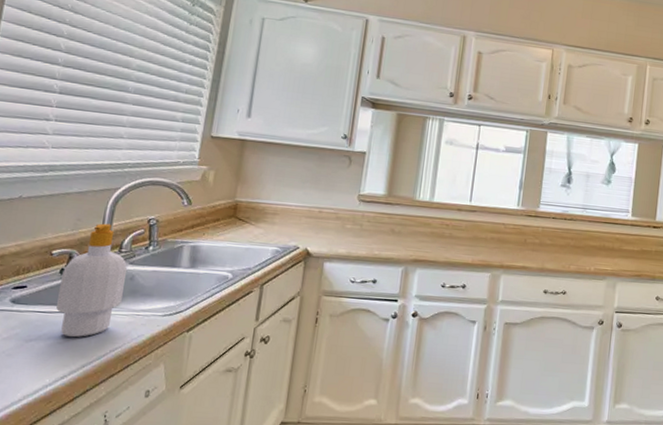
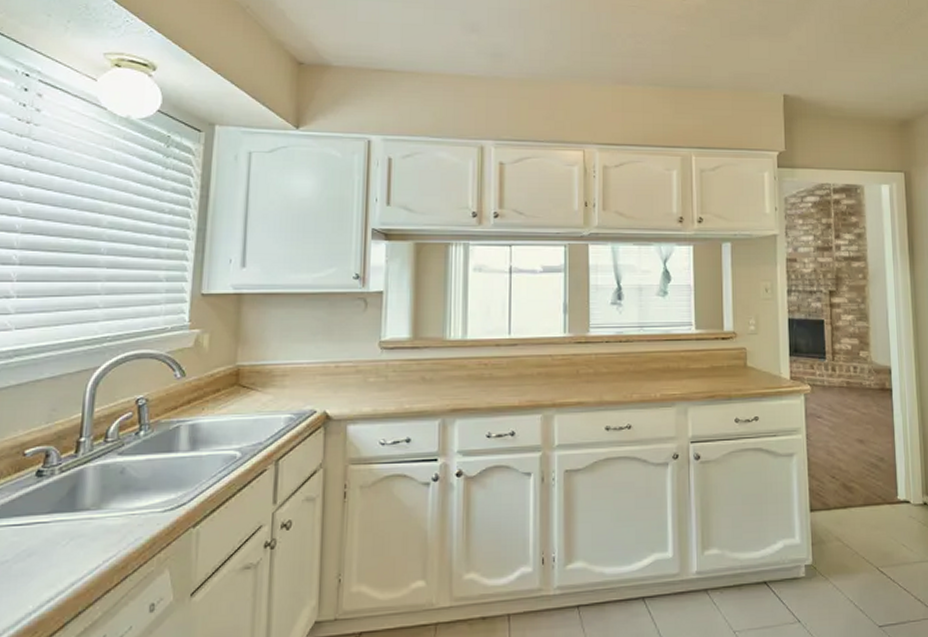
soap bottle: present [56,223,127,338] -> none [35,410,115,552]

